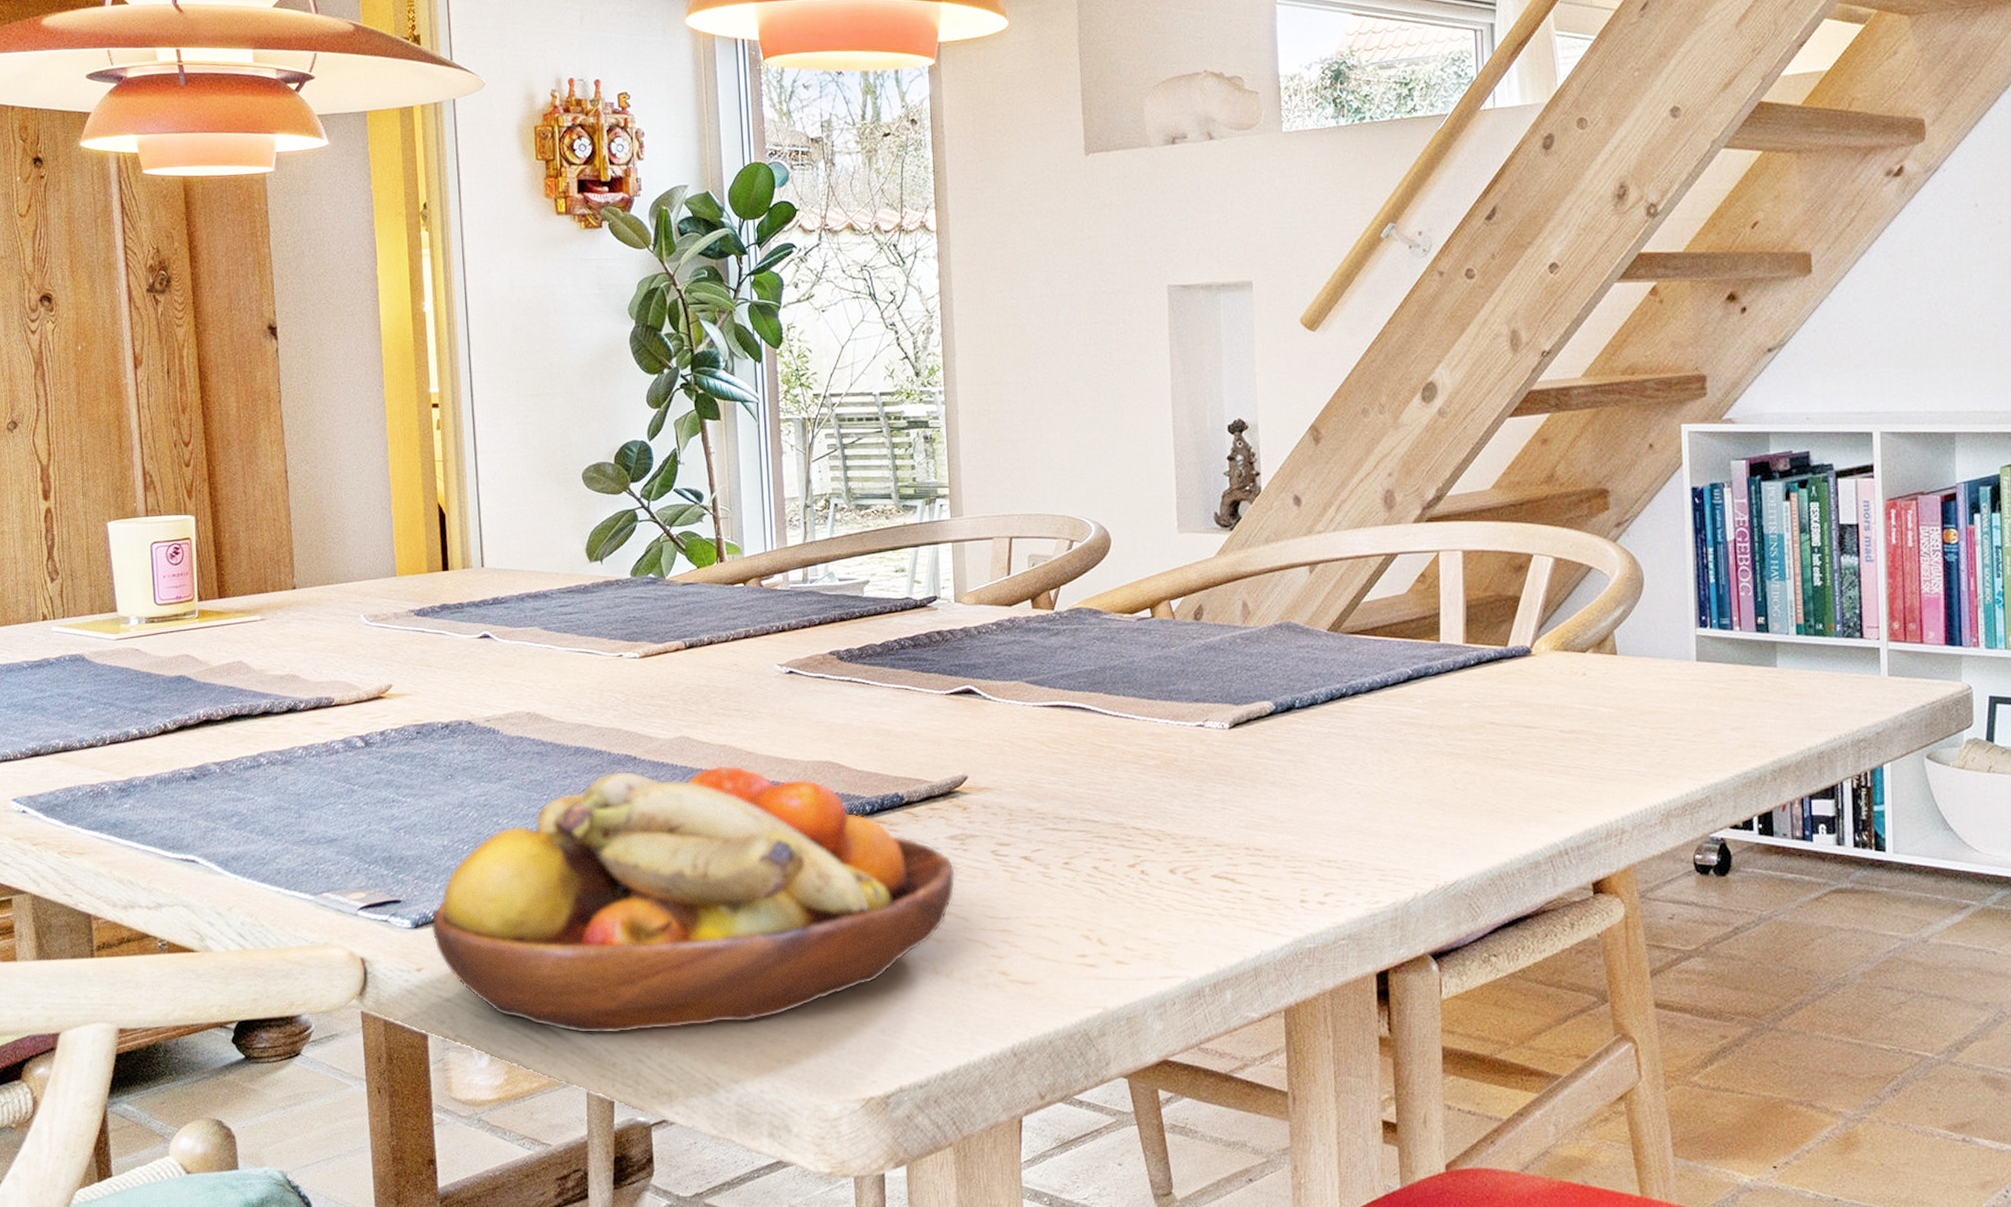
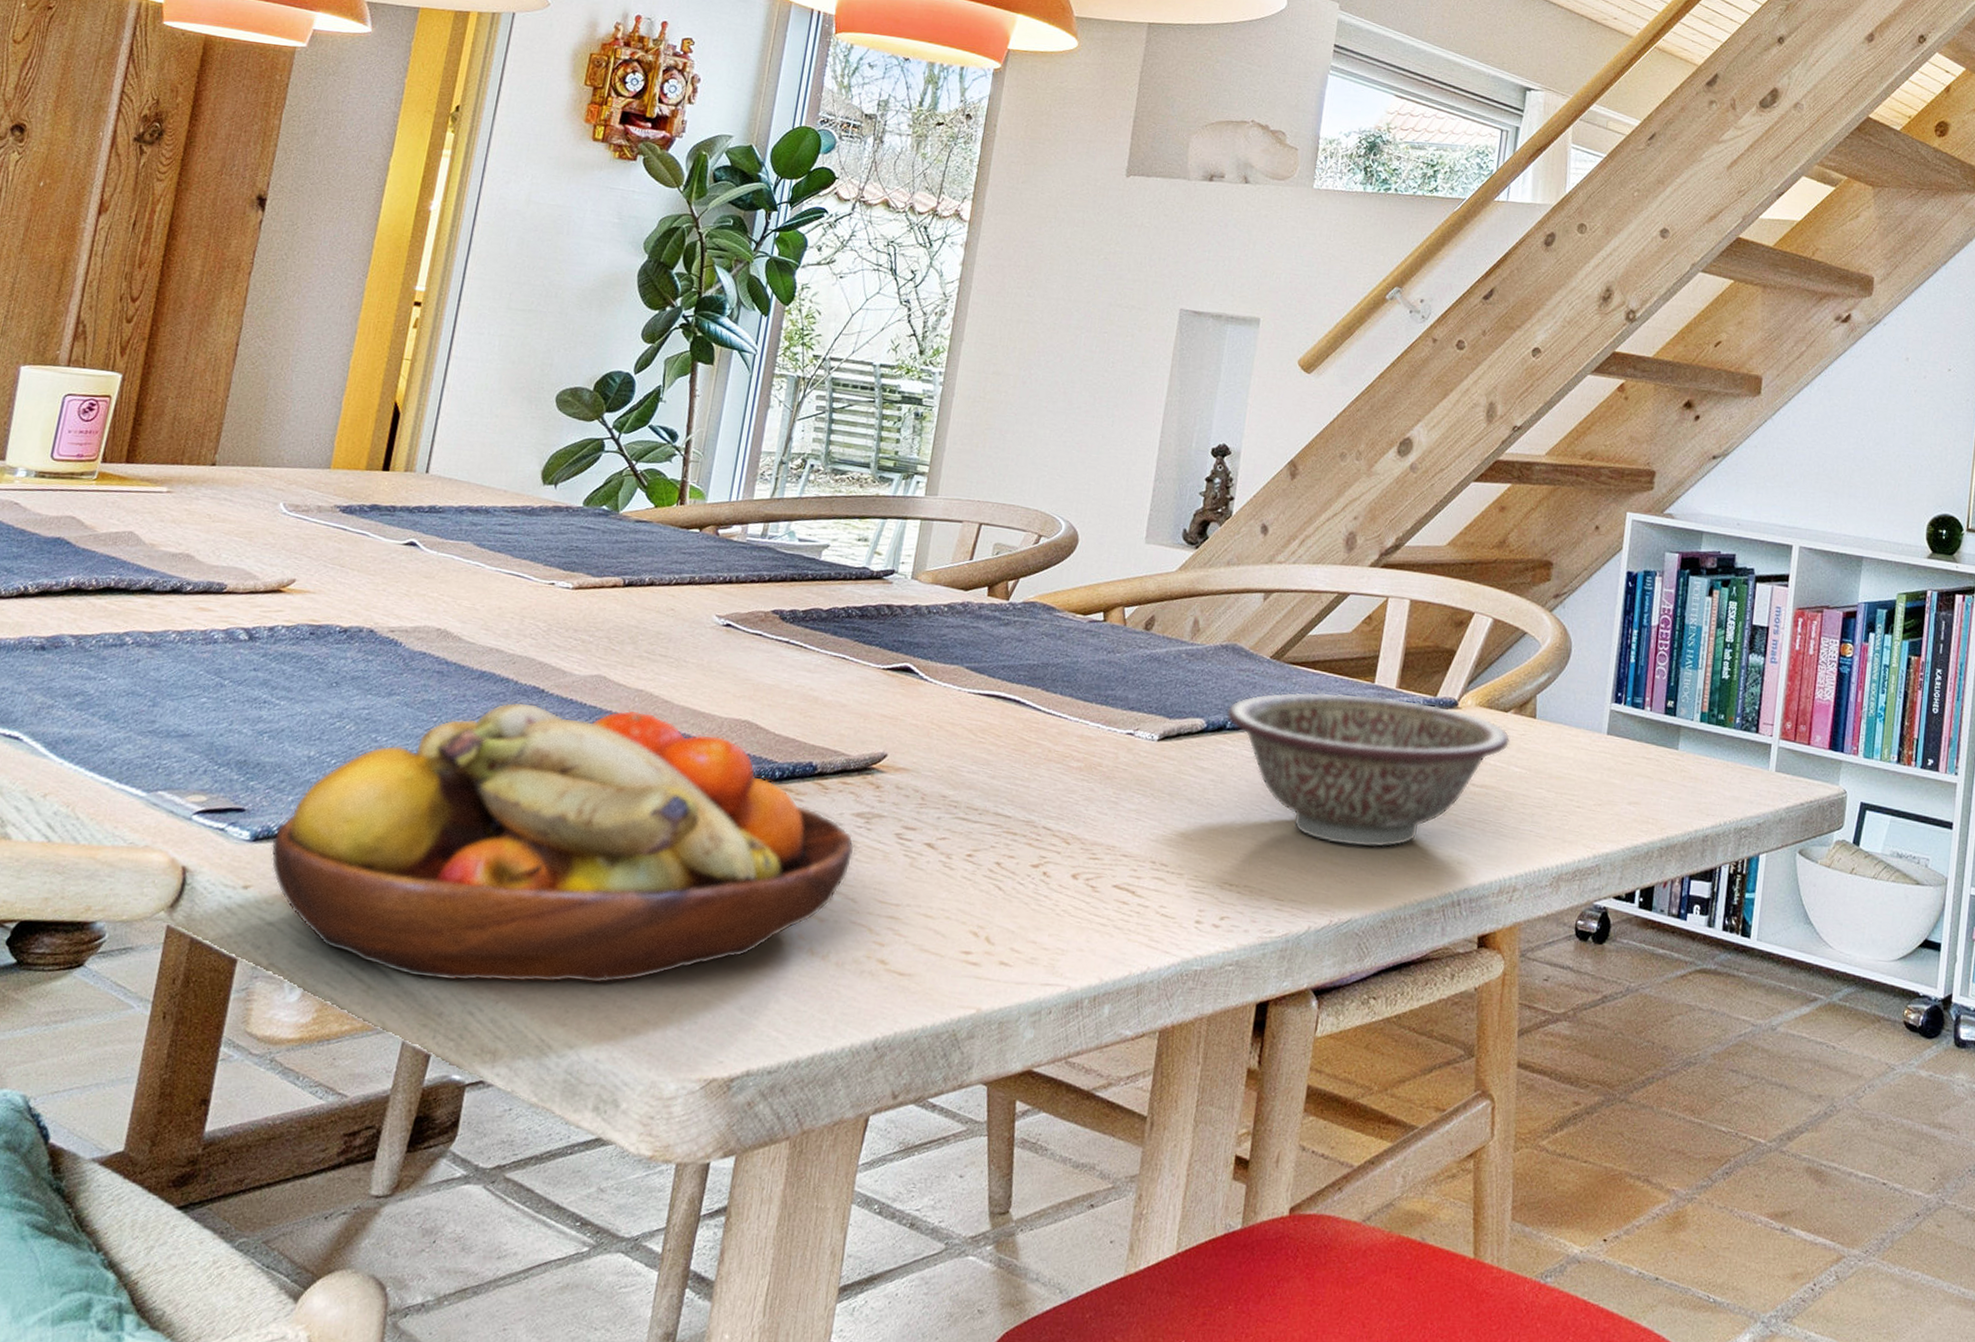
decorative bowl: none [1292,654,1594,809] -> present [1226,692,1511,848]

